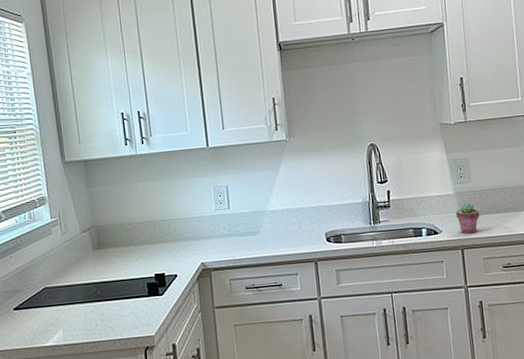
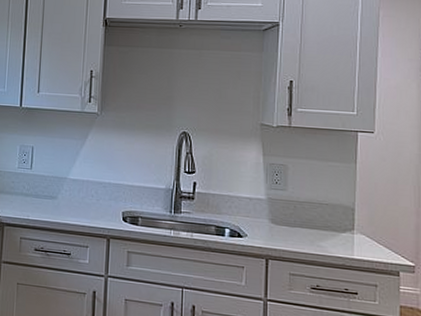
potted succulent: present [455,202,480,234] -> none [264,211,292,245]

